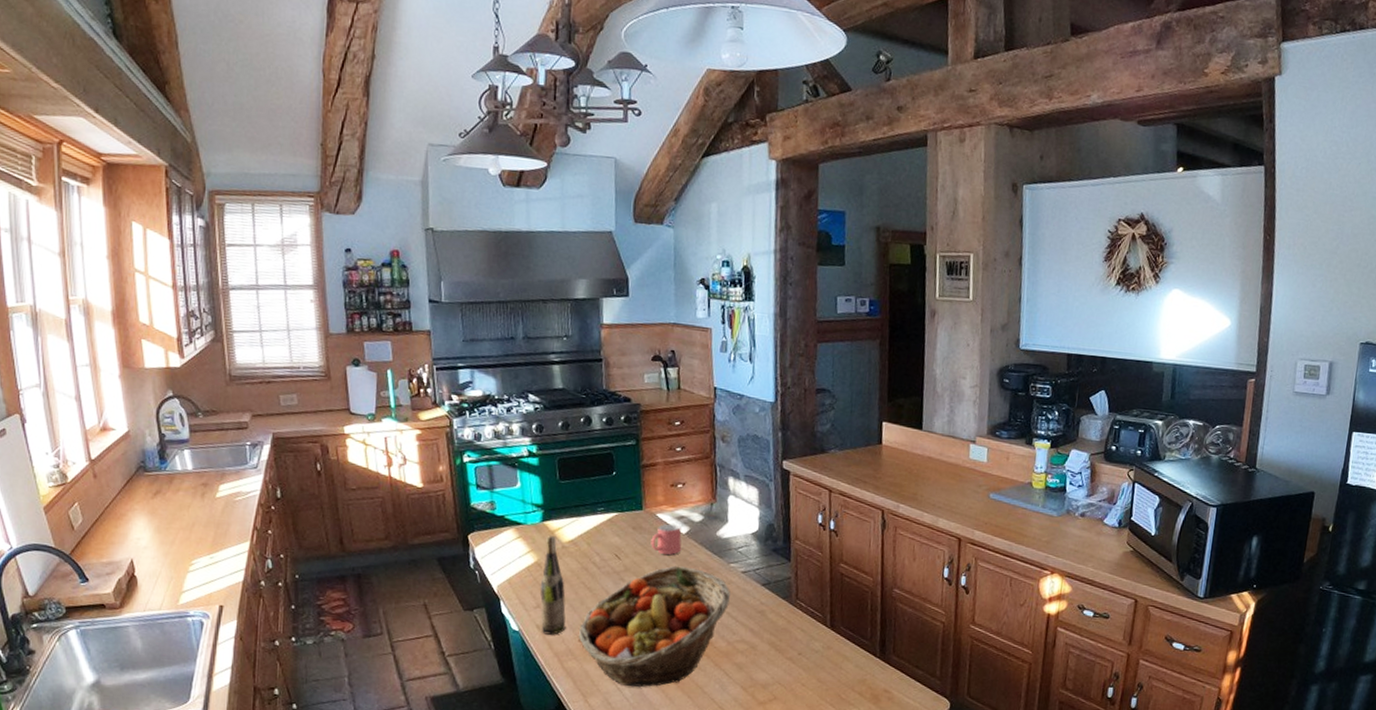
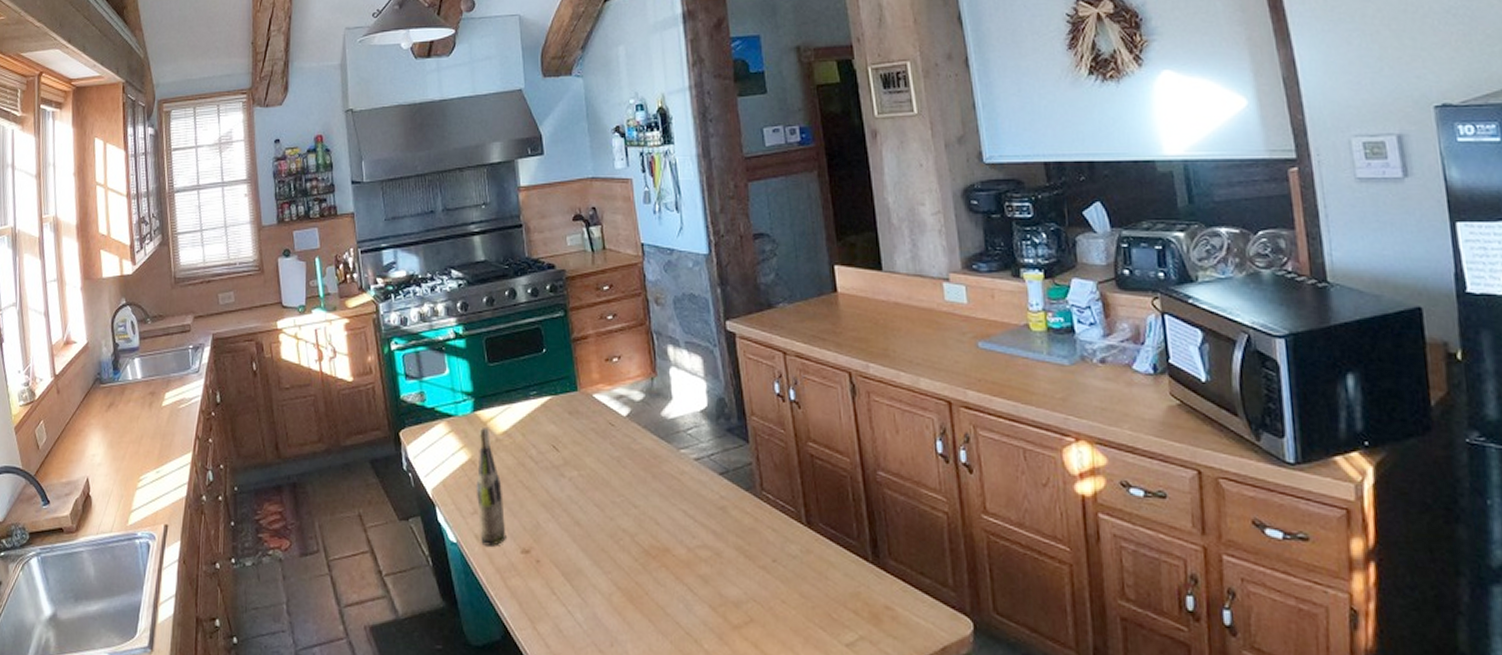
fruit basket: present [578,565,730,688] -> none [520,455,684,610]
mug: present [650,523,682,555] -> none [590,405,625,443]

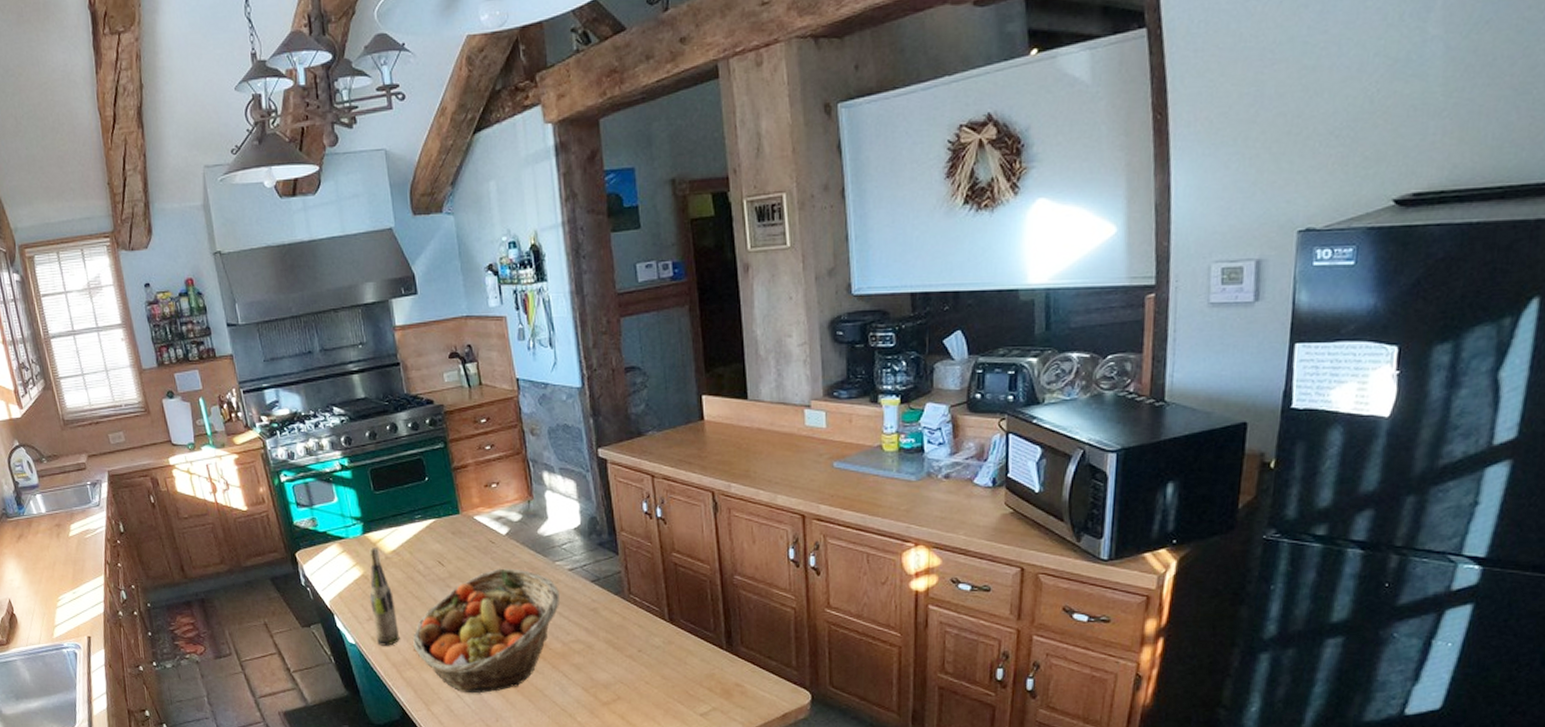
fruit basket: none [520,455,684,610] -> present [412,568,559,694]

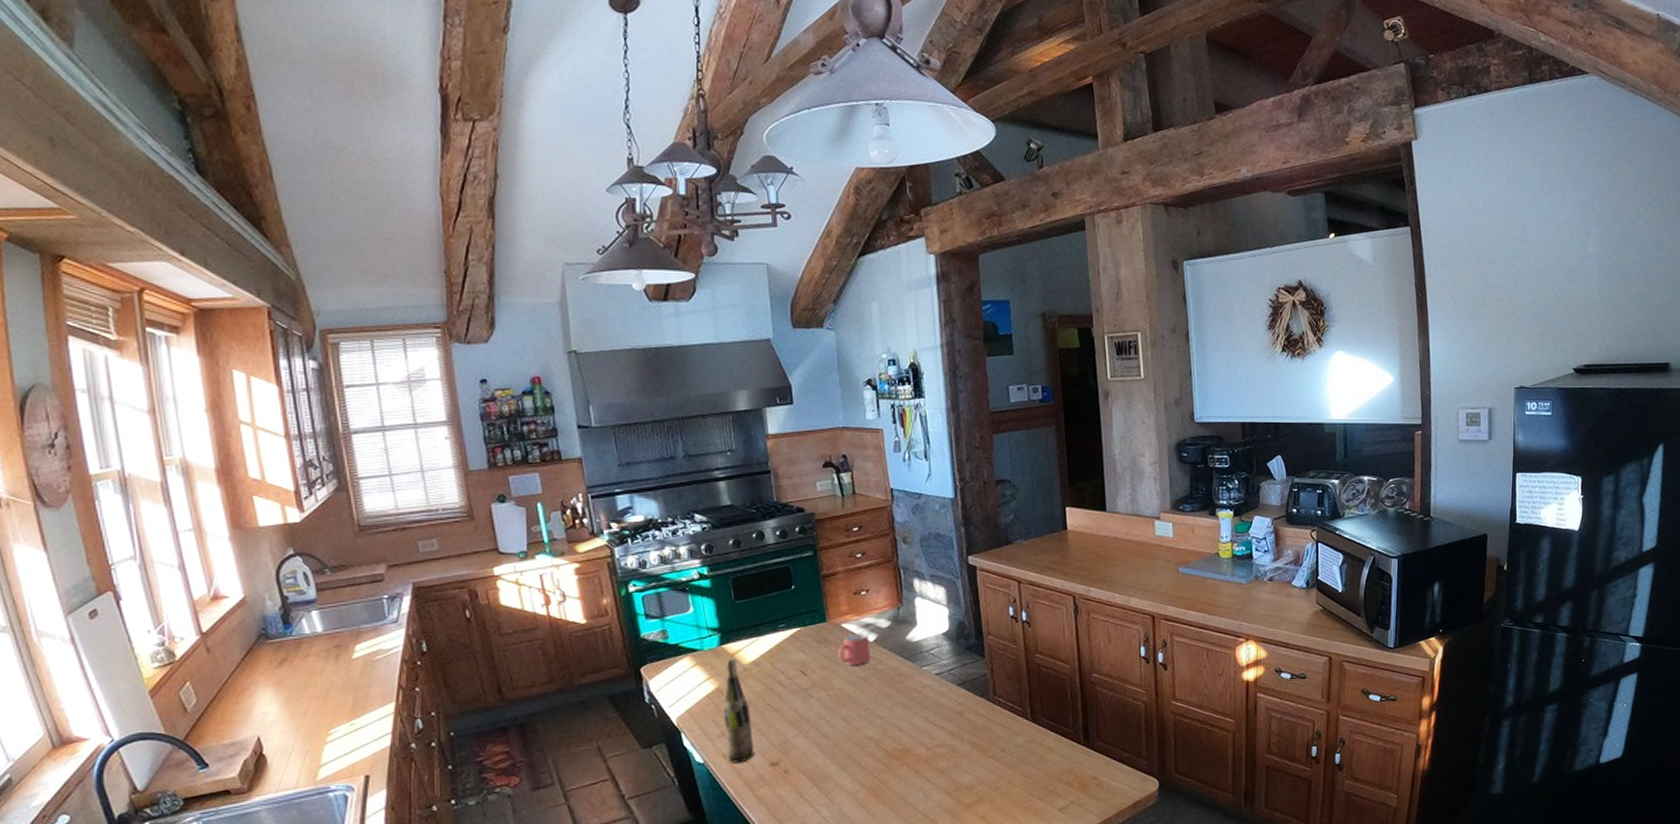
fruit basket: present [412,568,559,694] -> none [768,675,925,807]
mug: none [472,525,504,558] -> present [838,633,871,666]

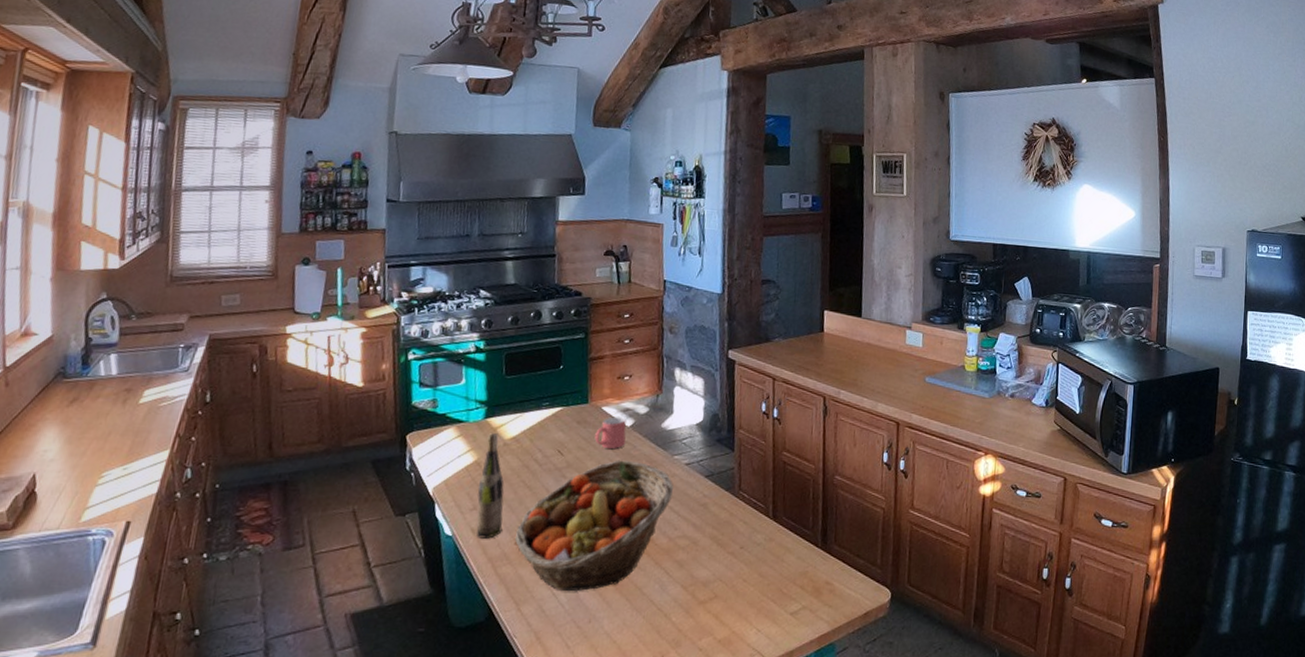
fruit basket: none [768,675,925,807] -> present [514,460,673,592]

